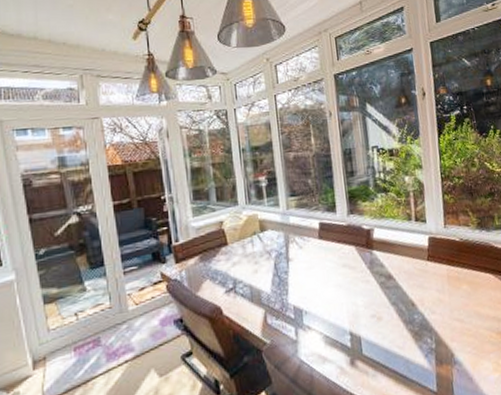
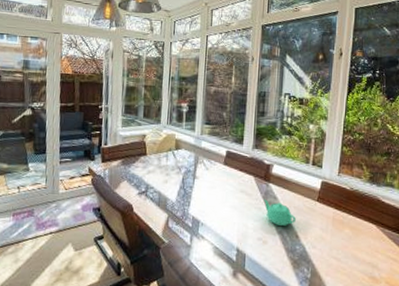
teapot: none [369,269,409,297] -> present [263,199,296,226]

